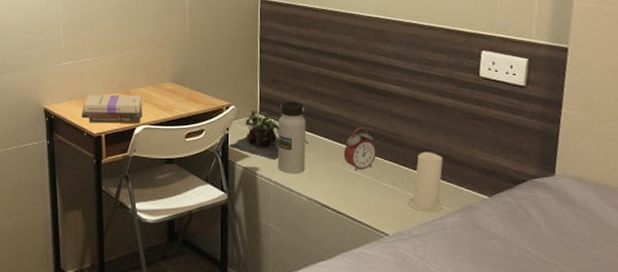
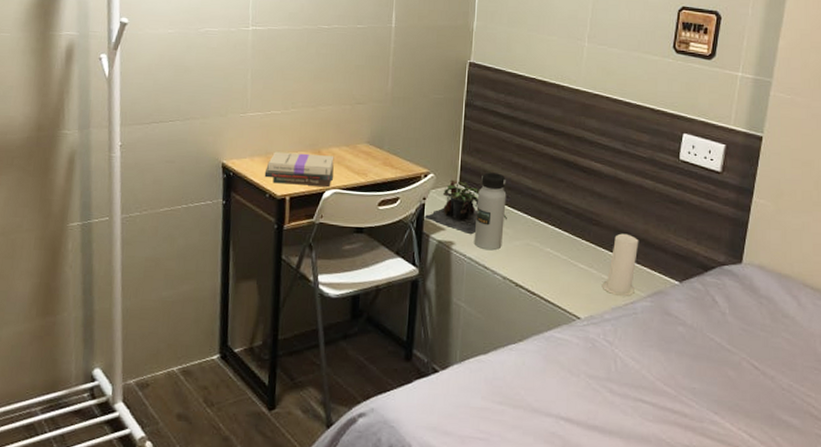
alarm clock: present [343,126,377,171] -> none [541,204,576,250]

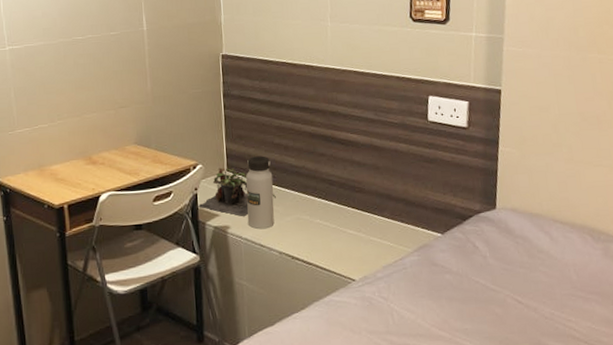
books: present [264,152,334,187] -> none [40,160,107,194]
candle: present [602,233,639,297] -> none [371,196,402,255]

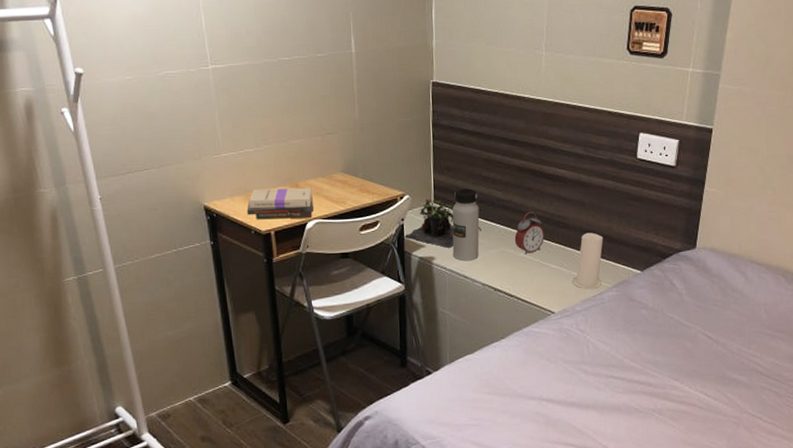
books: none [40,160,107,194] -> present [246,188,314,220]
alarm clock: none [309,176,341,221] -> present [514,211,545,255]
candle: none [371,196,402,255] -> present [572,232,604,290]

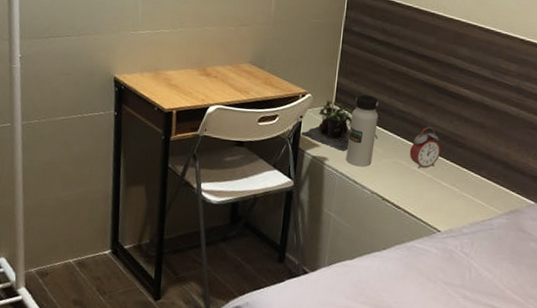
books: present [246,188,314,220] -> none [153,68,219,103]
candle: present [572,232,604,290] -> none [462,155,500,214]

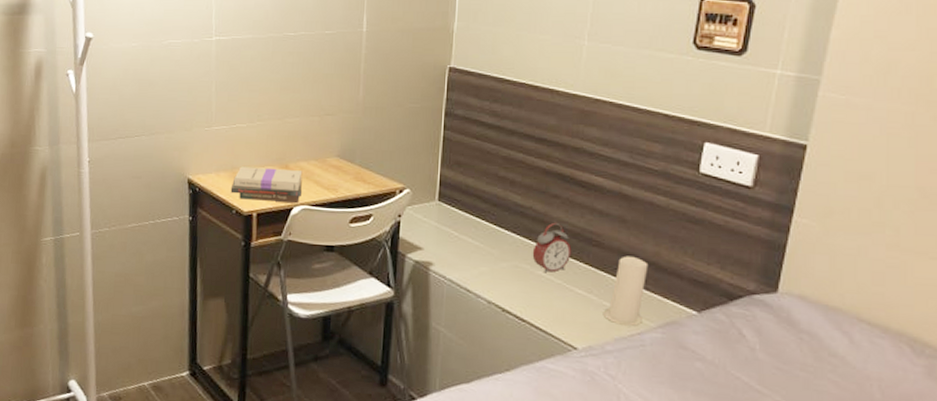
books: none [153,68,219,103] -> present [230,166,303,203]
plant: present [300,100,378,152] -> none [400,195,492,255]
water bottle: present [345,94,379,167] -> none [454,187,492,273]
candle: none [462,155,500,214] -> present [603,256,649,327]

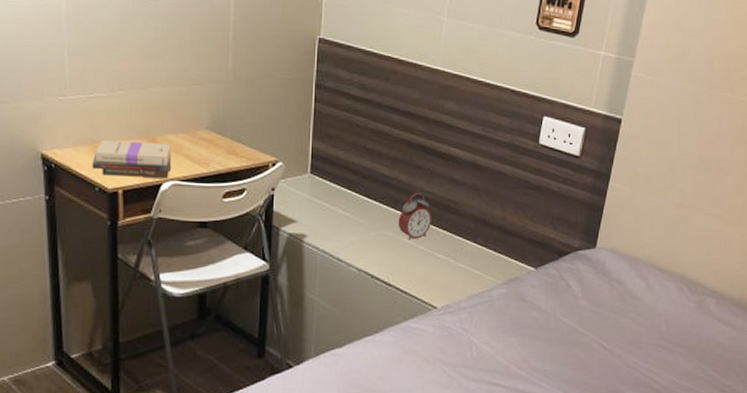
candle: present [603,256,649,327] -> none [458,221,497,285]

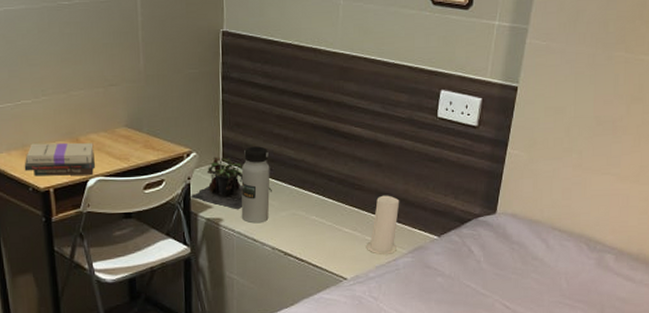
plant: none [273,168,362,227] -> present [191,156,272,210]
water bottle: none [327,160,361,243] -> present [241,146,270,224]
alarm clock: present [398,192,433,240] -> none [306,171,339,218]
candle: none [458,221,497,285] -> present [366,195,400,255]

